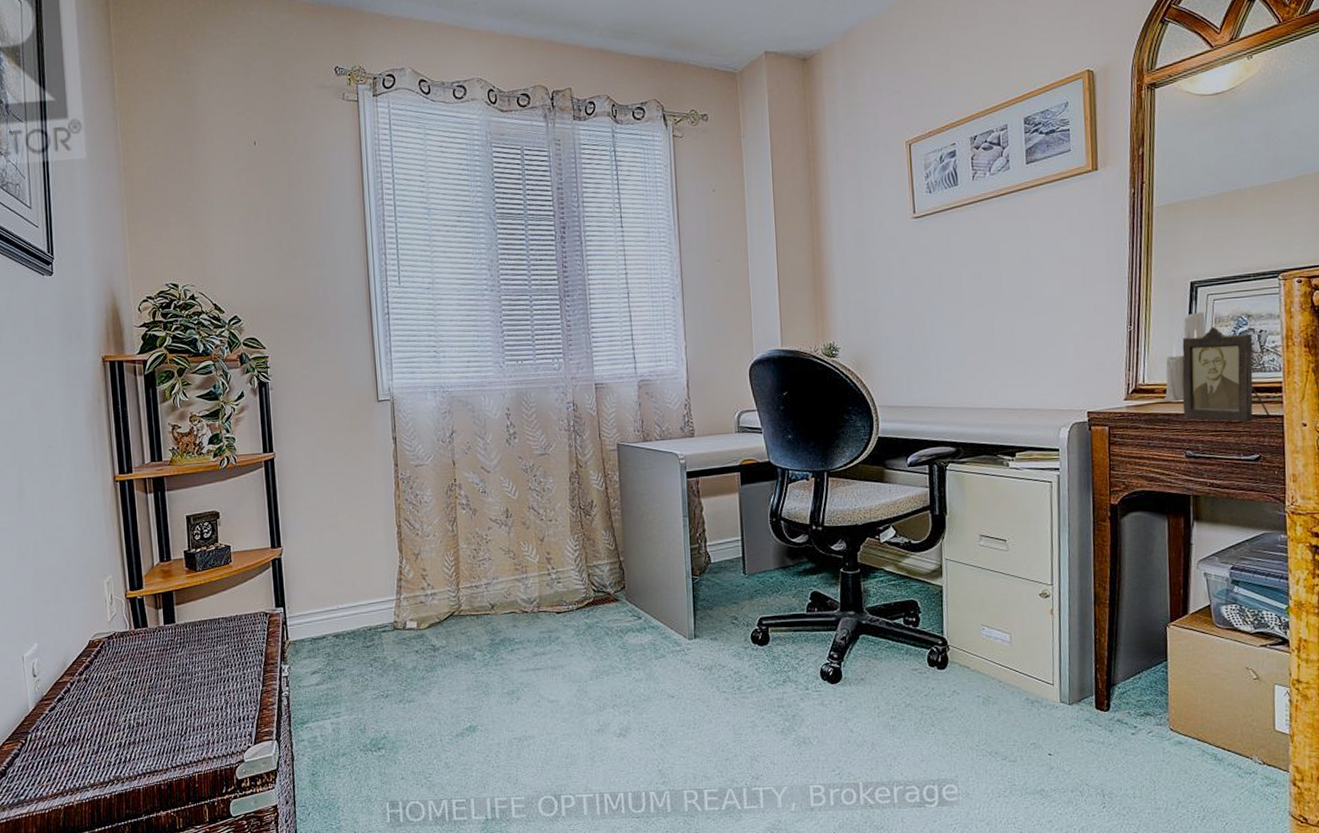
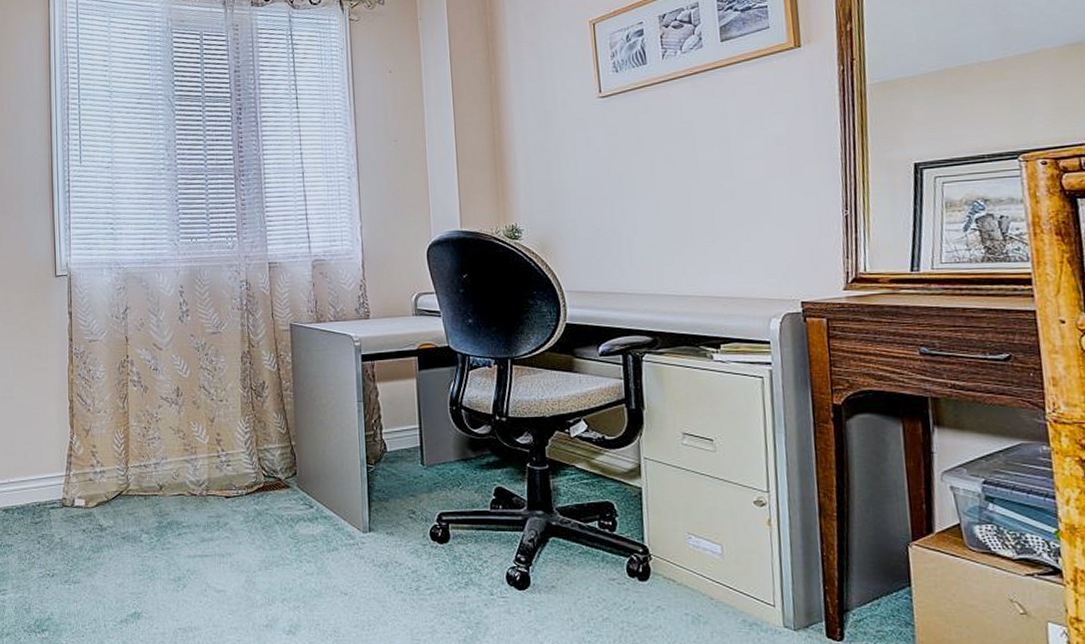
candle: present [1163,301,1205,402] -> none [889,184,935,293]
photo frame: present [1182,327,1270,422] -> none [908,212,1019,317]

